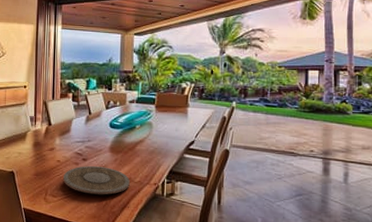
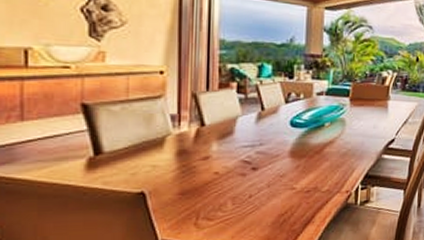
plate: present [63,166,130,195] -> none [224,176,316,212]

